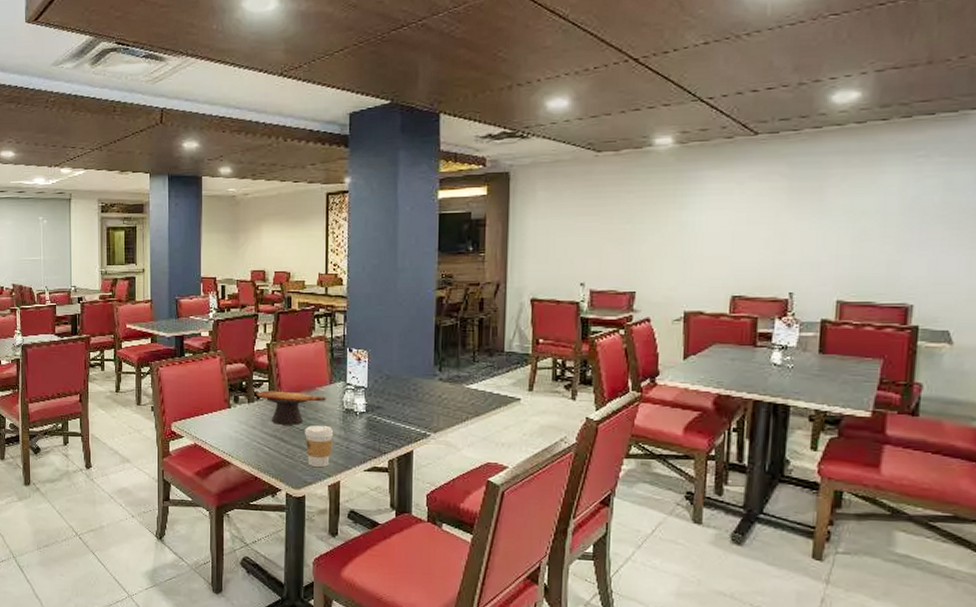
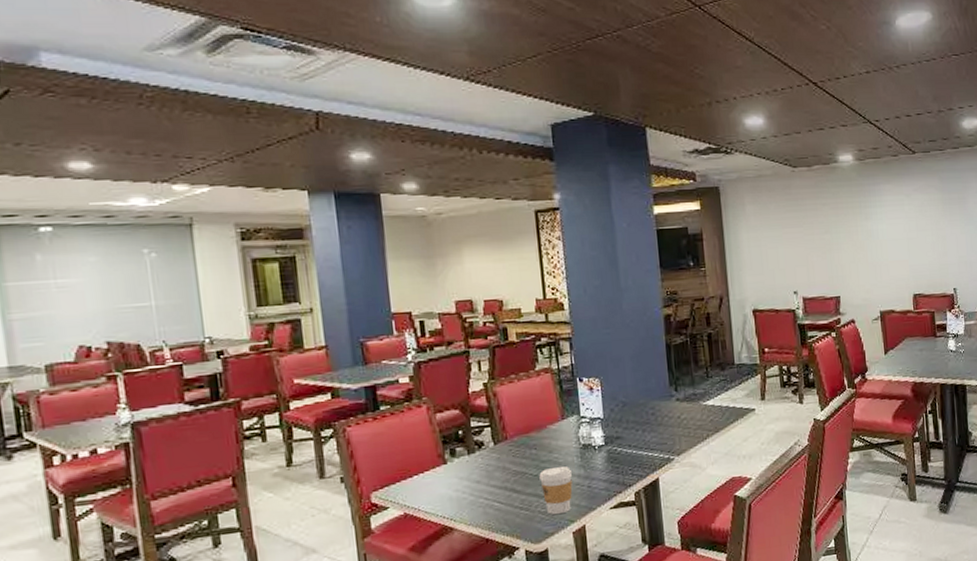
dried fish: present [256,390,326,425] -> none [476,433,560,474]

